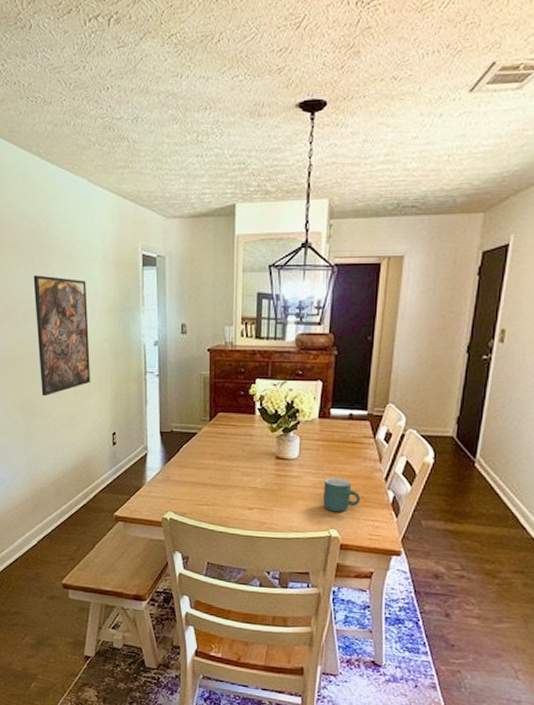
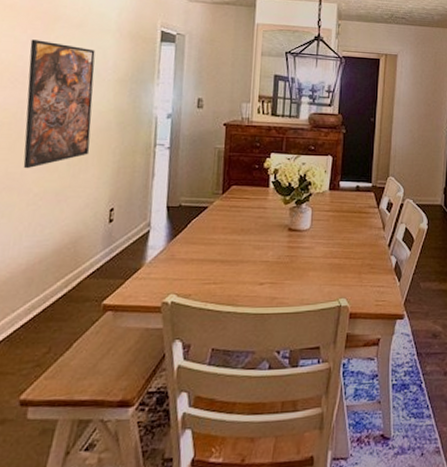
mug: present [323,477,361,513] -> none [333,247,368,281]

